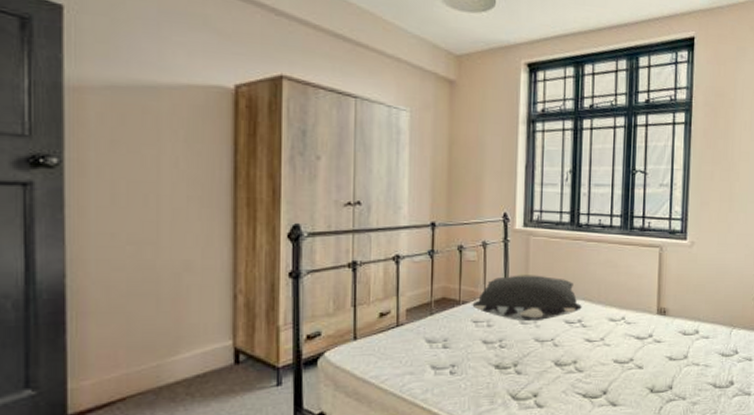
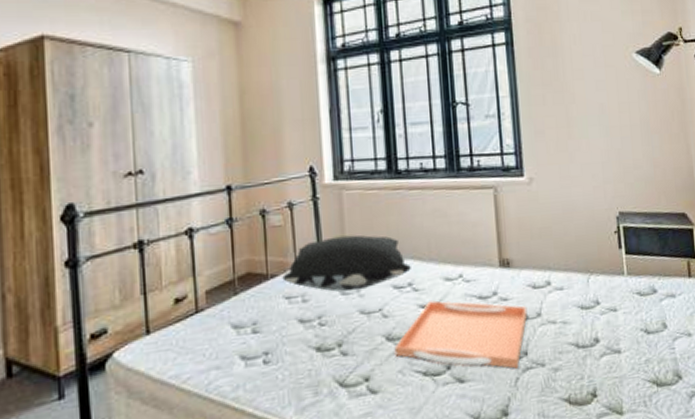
serving tray: none [561,336,676,399] -> present [394,301,528,369]

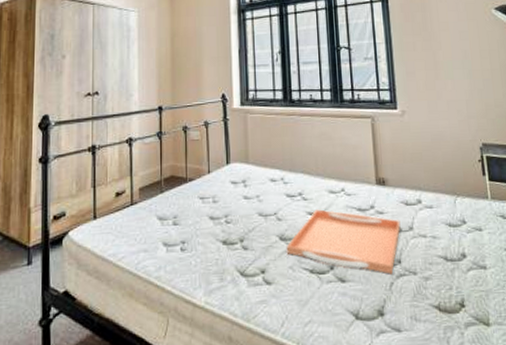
pillow: present [282,235,411,292] -> none [198,150,301,197]

